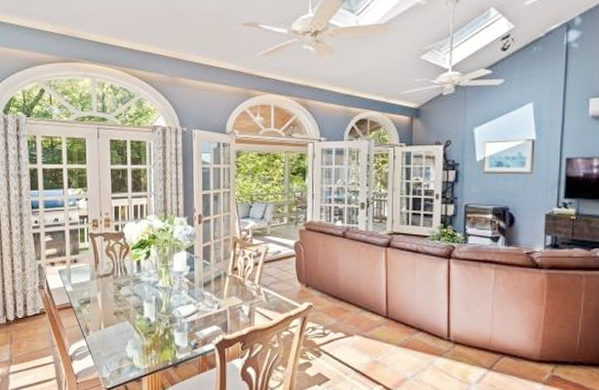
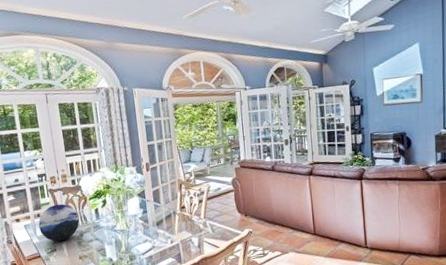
decorative orb: none [74,251,119,293] -> present [38,203,80,242]

